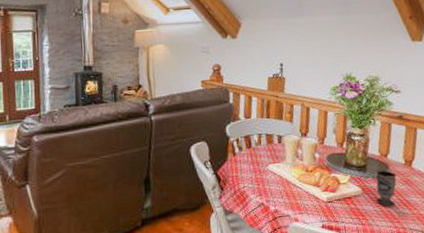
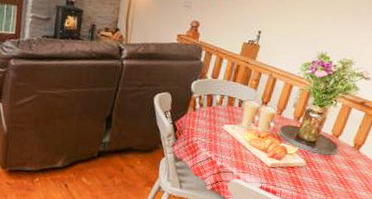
cup: present [376,170,397,206] -> none [316,149,343,182]

